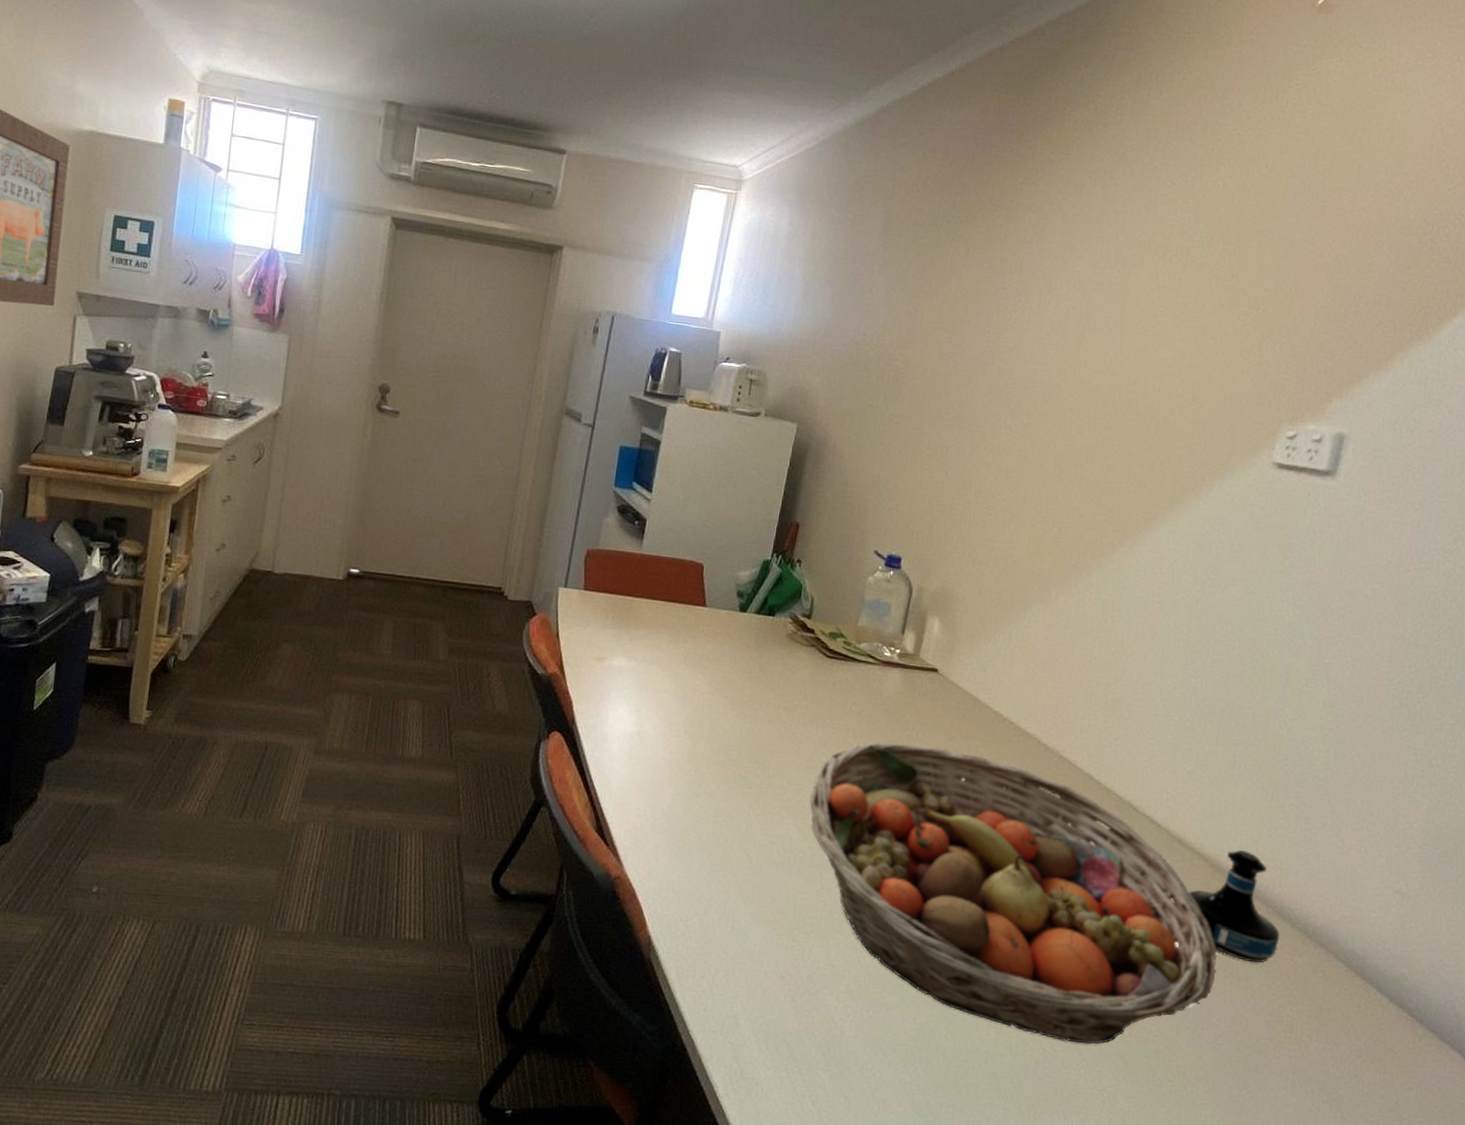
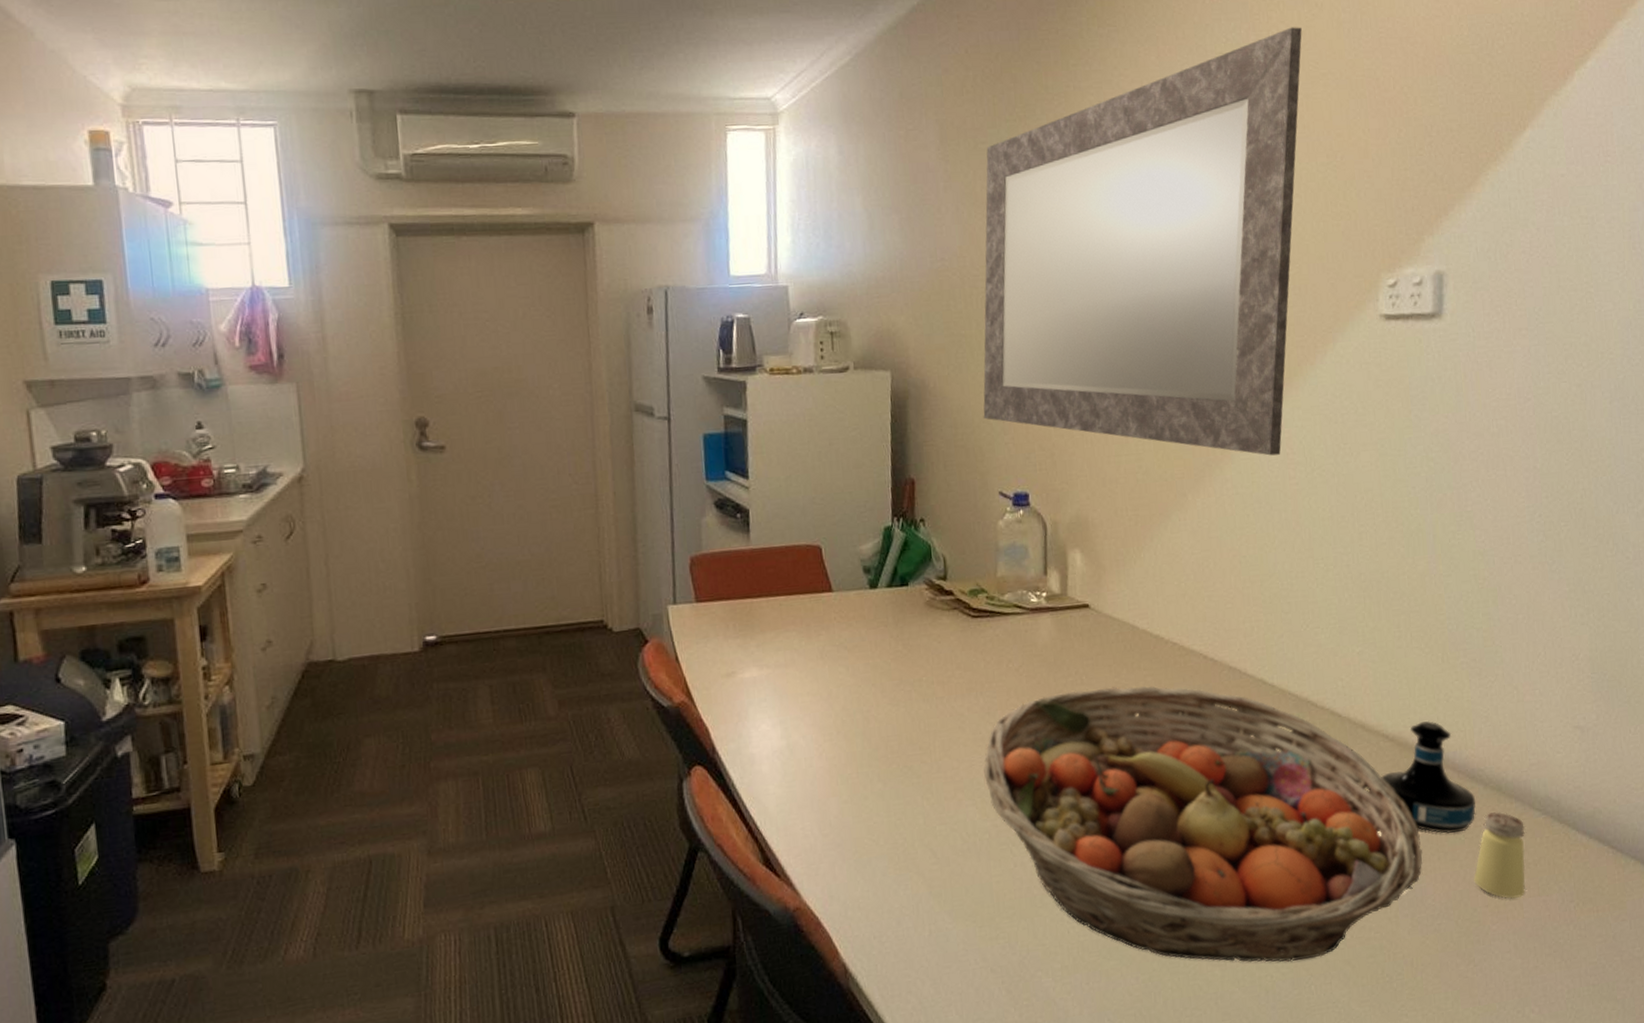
mirror: none [873,182,1248,572] -> present [983,27,1302,456]
saltshaker: none [1262,952,1325,1041] -> present [1473,812,1526,900]

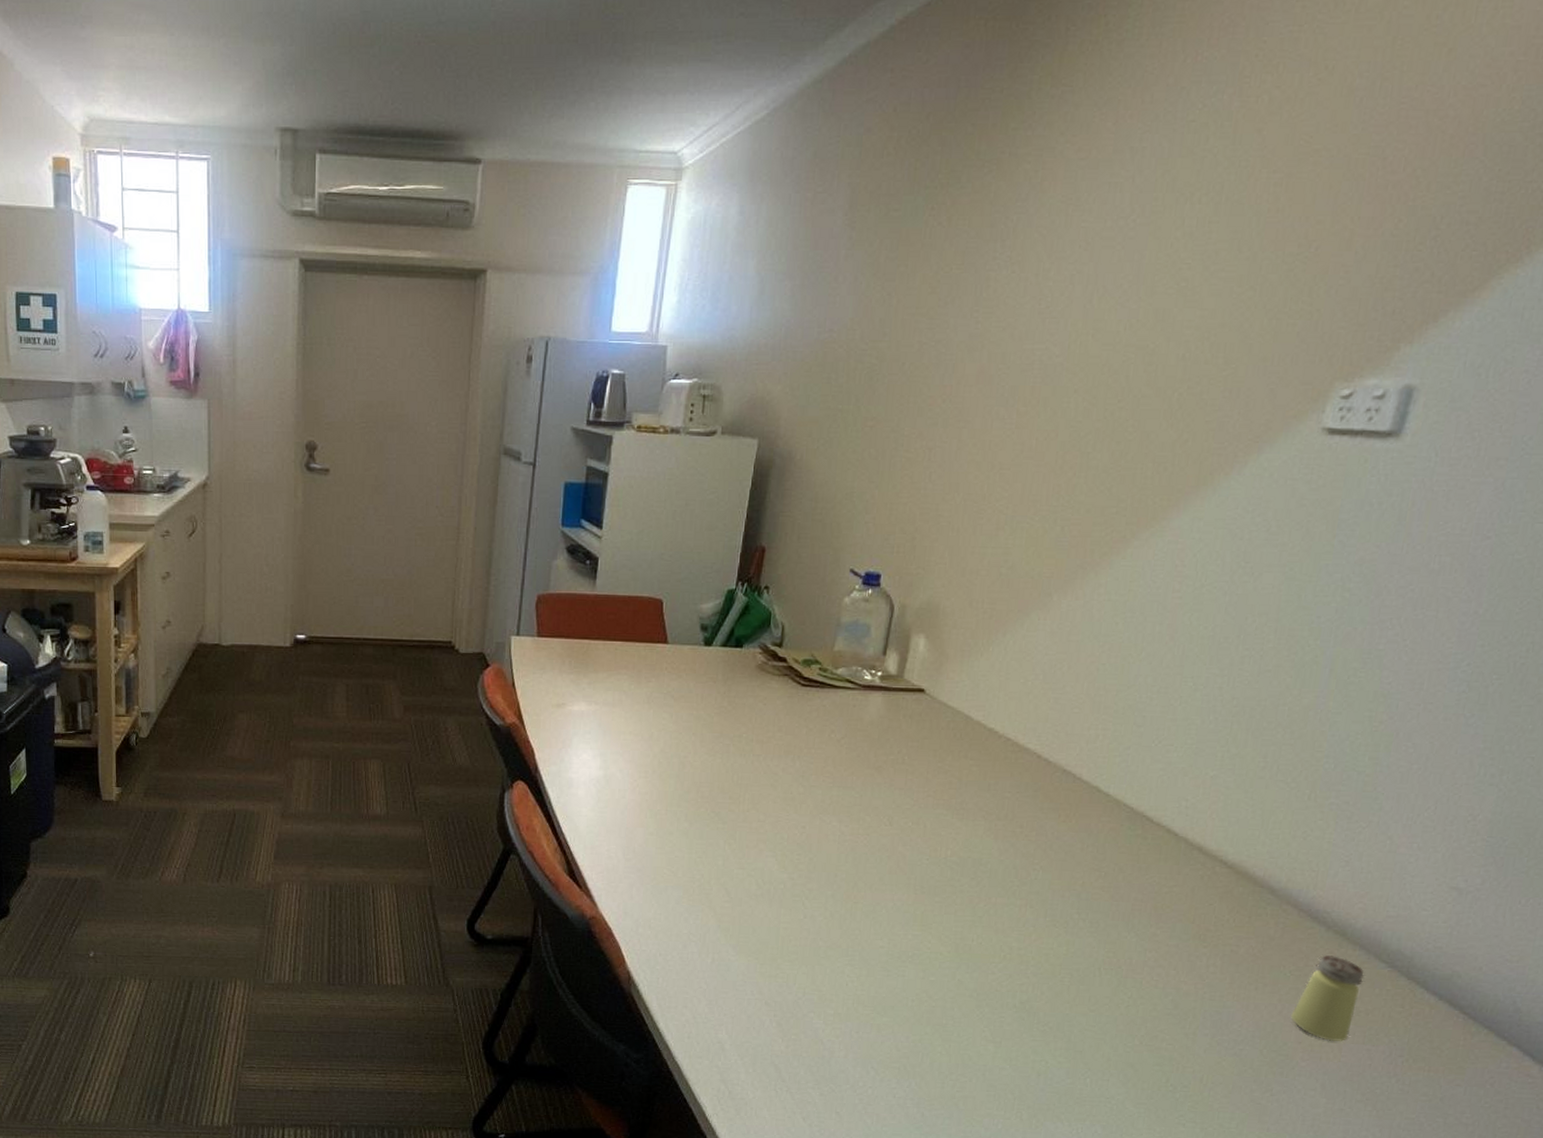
mirror: present [983,27,1302,456] -> none [847,93,1301,566]
fruit basket: present [984,686,1422,963] -> none [788,768,1240,1055]
tequila bottle: present [1381,721,1476,834] -> none [1209,855,1314,968]

